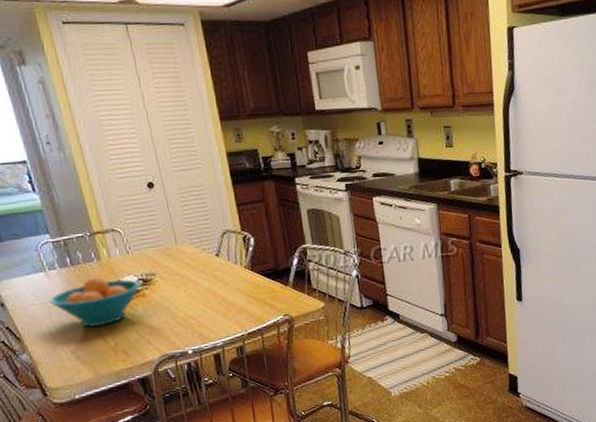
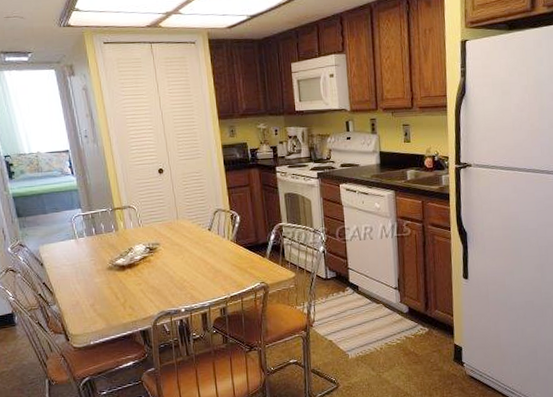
fruit bowl: present [48,276,142,327] -> none [76,244,148,285]

